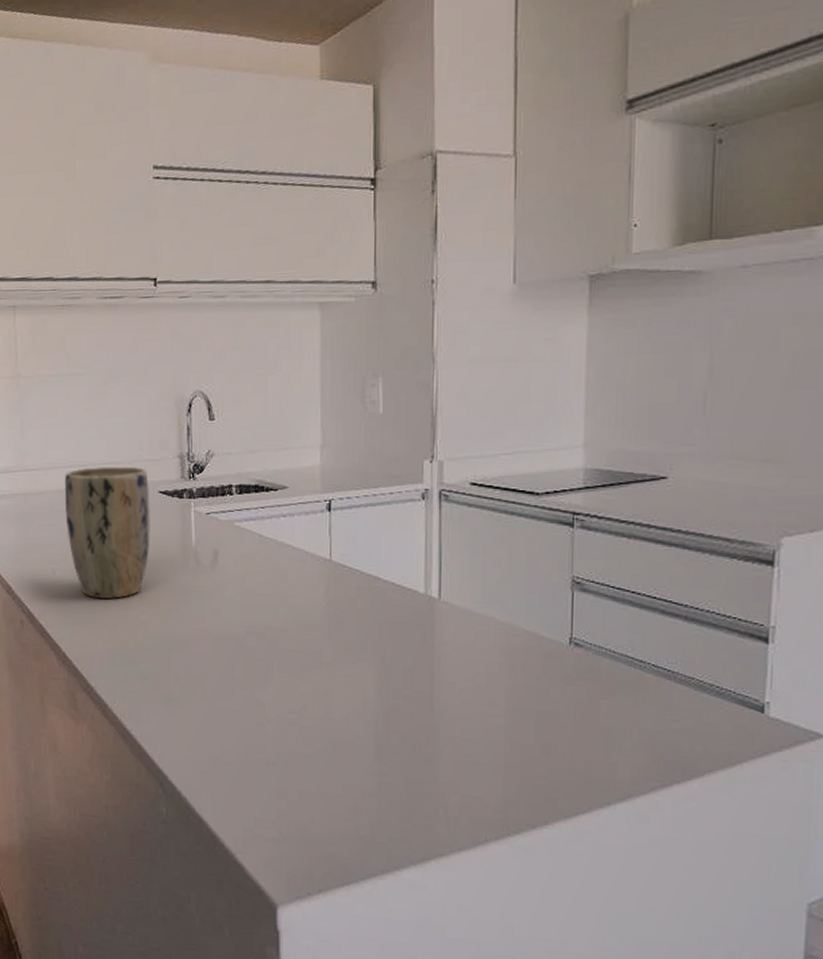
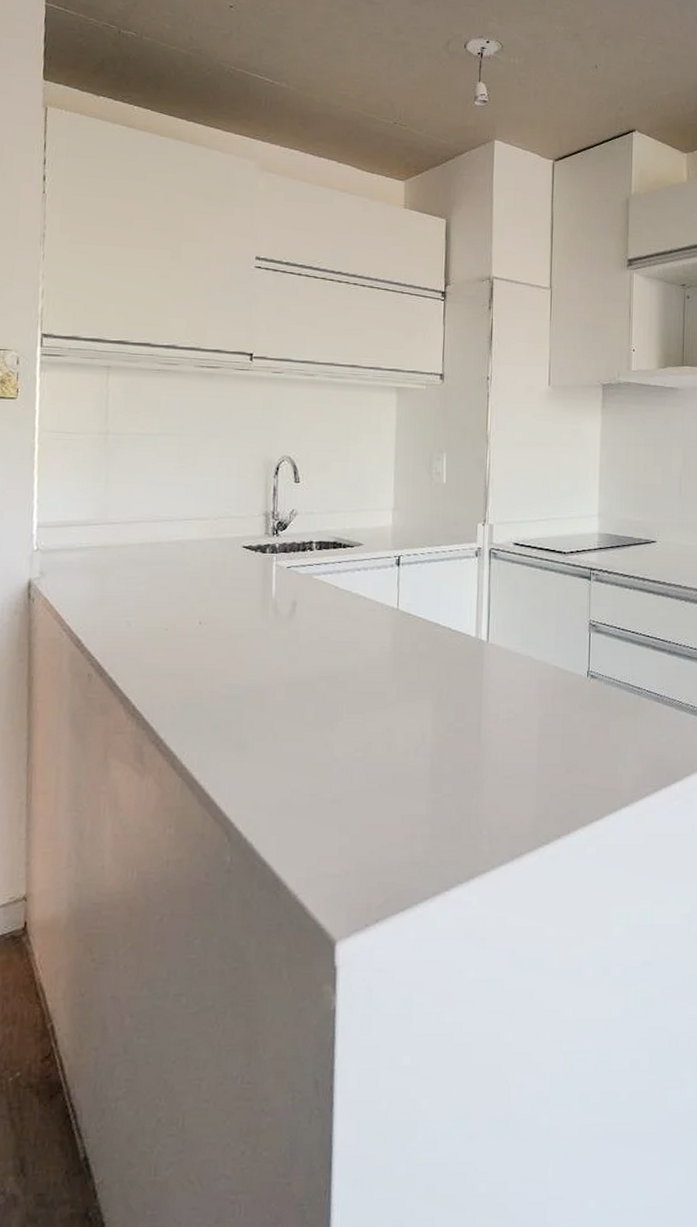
plant pot: present [64,467,150,599] -> none [146,522,234,650]

